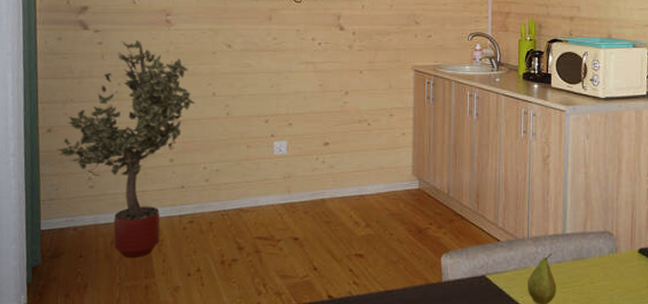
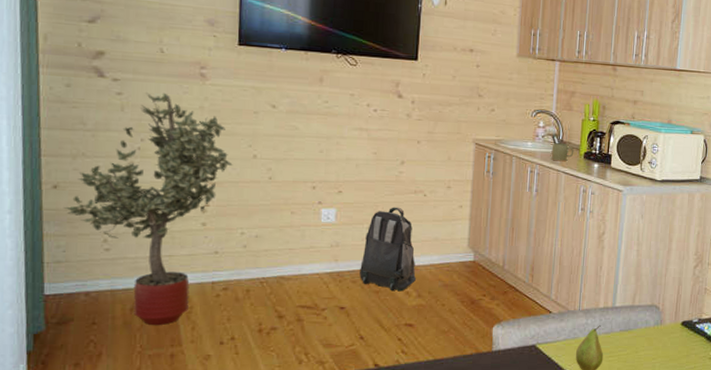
backpack: none [311,137,364,222] -> present [360,207,416,292]
mug: none [490,64,513,84] -> present [551,142,574,162]

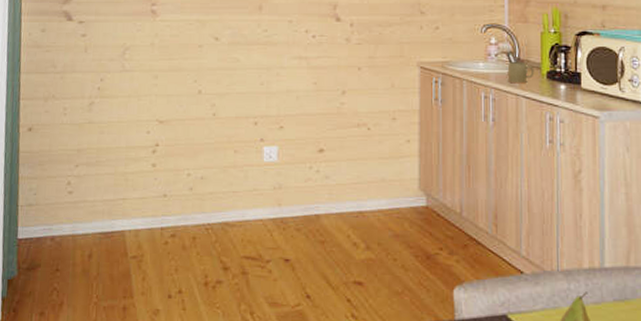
potted tree: present [63,92,233,325] -> none [36,32,180,274]
backpack: present [360,207,416,292] -> none [304,143,363,242]

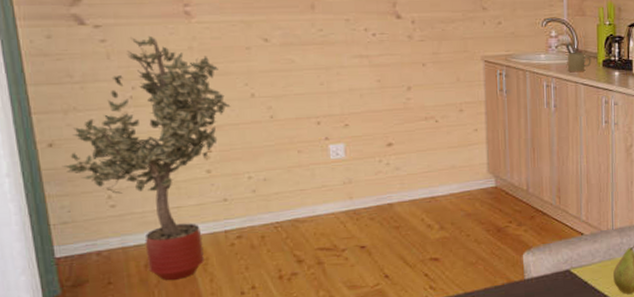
potted tree: none [36,32,180,274] -> present [62,35,231,280]

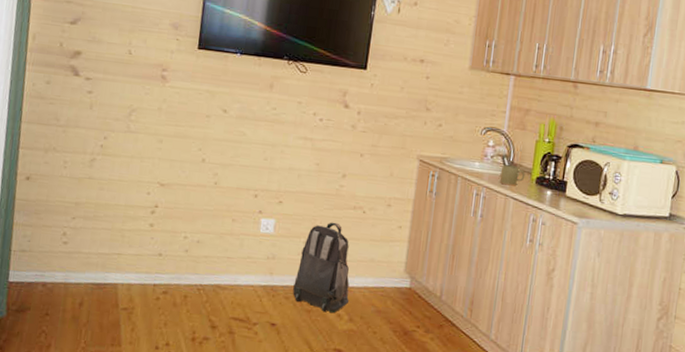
potted tree: present [62,35,231,280] -> none [32,92,183,323]
backpack: none [376,136,436,226] -> present [293,222,350,313]

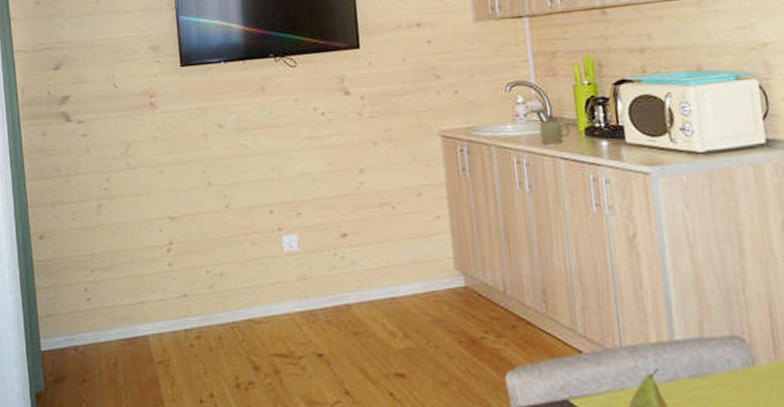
backpack: present [293,222,350,313] -> none [333,225,399,332]

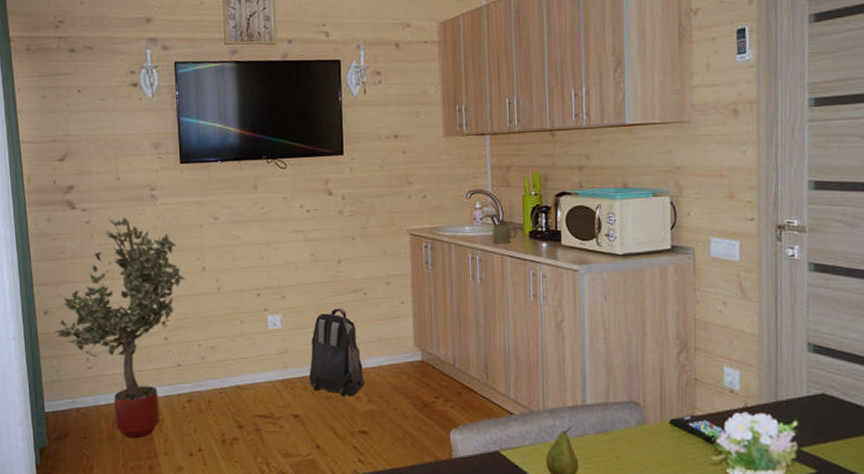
potted tree: none [49,128,190,381] -> present [53,217,186,438]
backpack: none [333,225,399,332] -> present [309,308,365,397]

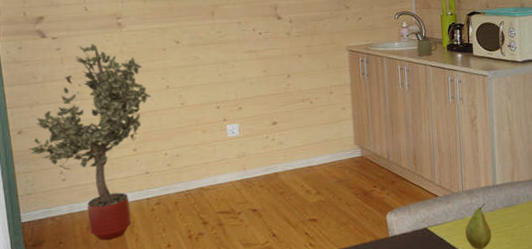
backpack: present [309,308,365,397] -> none [265,115,313,191]

